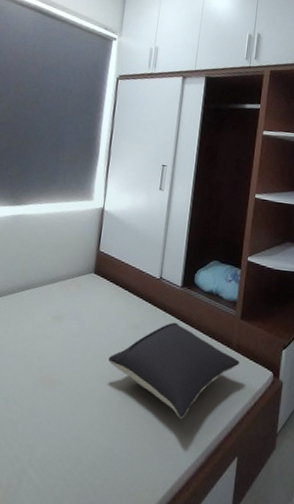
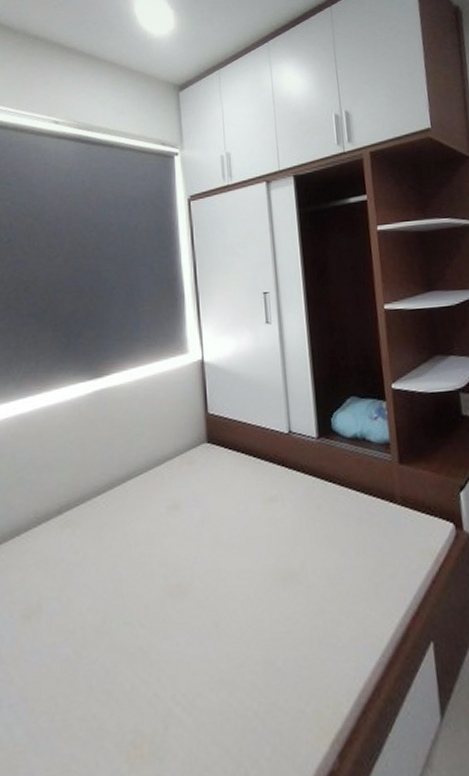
pillow: present [108,322,240,419] -> none [246,483,410,606]

